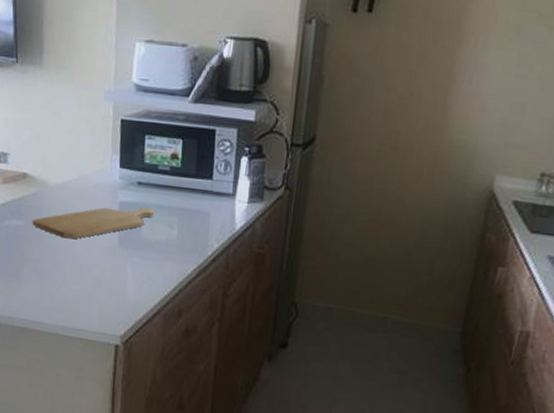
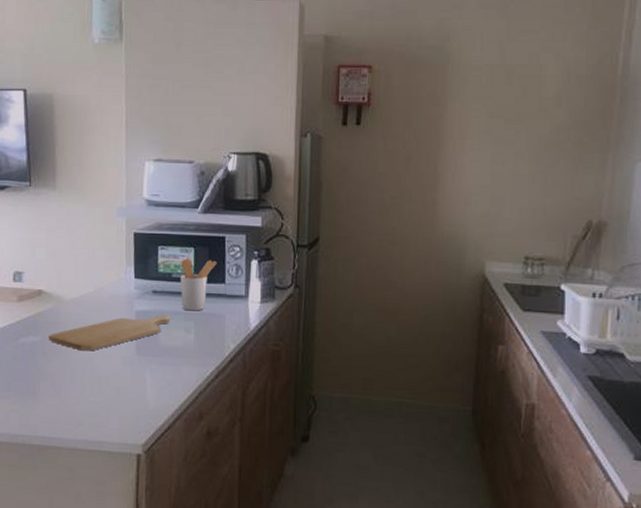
utensil holder: none [166,150,205,207] -> present [180,258,217,311]

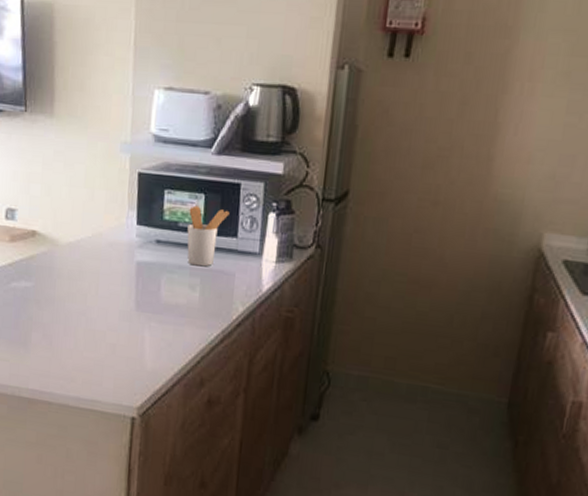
chopping board: present [48,314,171,351] -> none [41,267,175,302]

